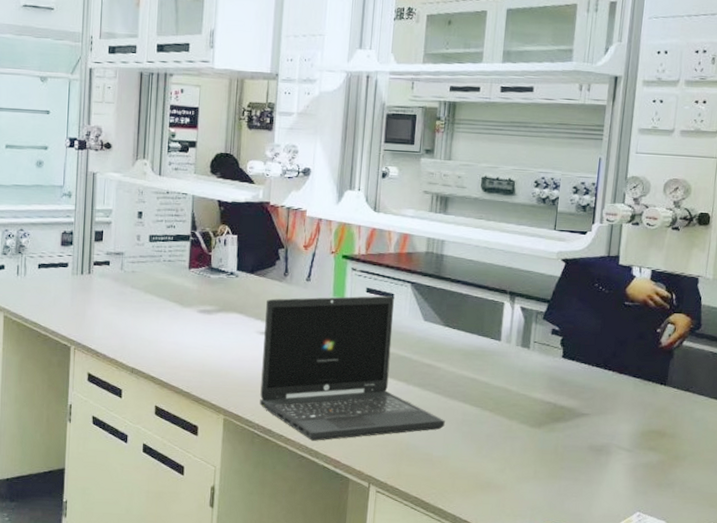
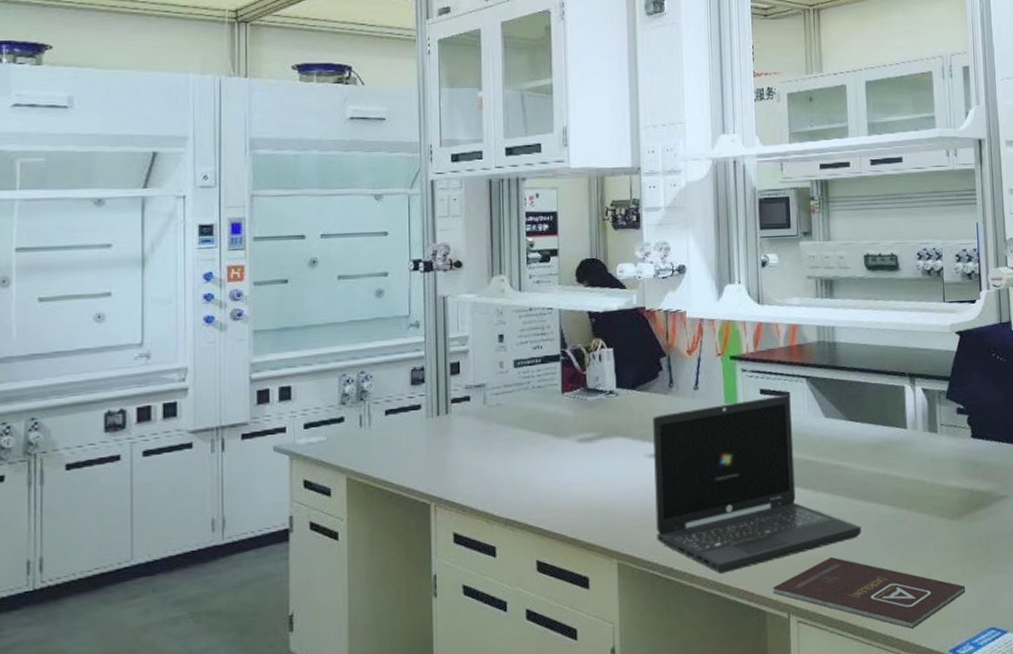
book: none [357,442,536,514] -> present [773,556,966,629]

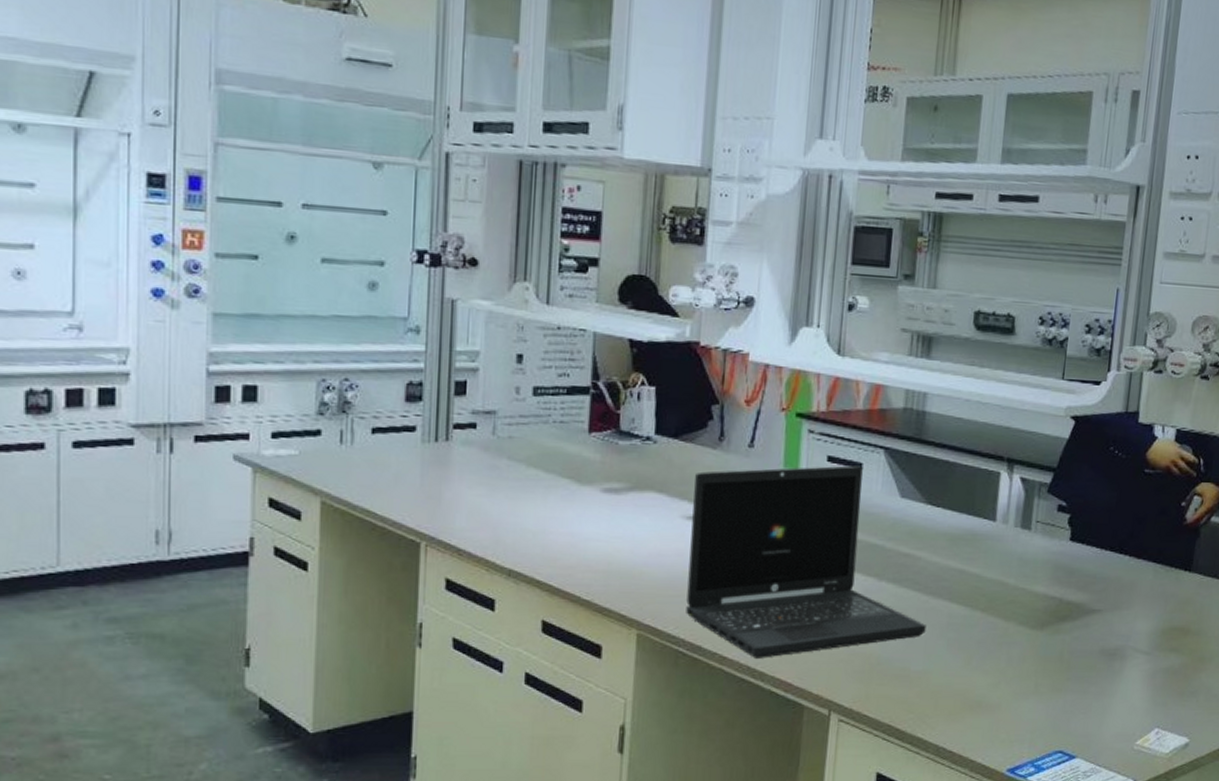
book: present [773,556,966,629] -> none [814,654,1037,742]

